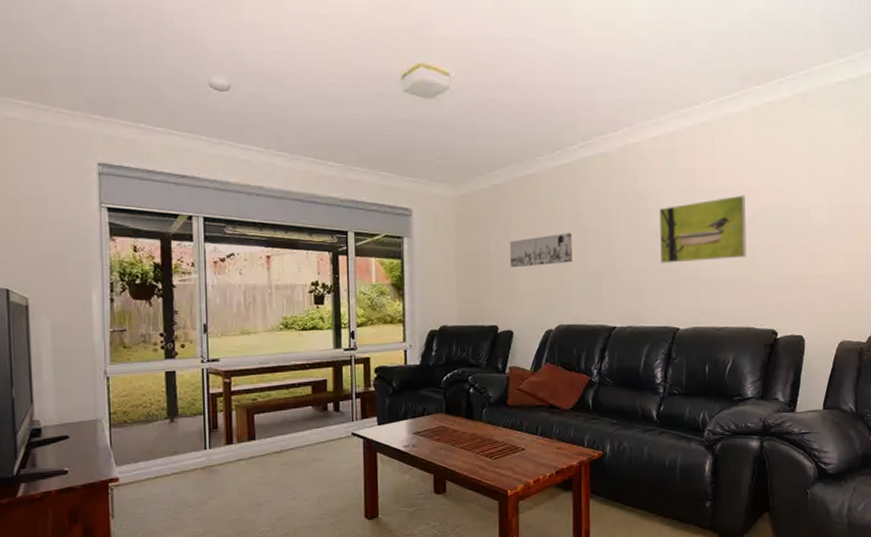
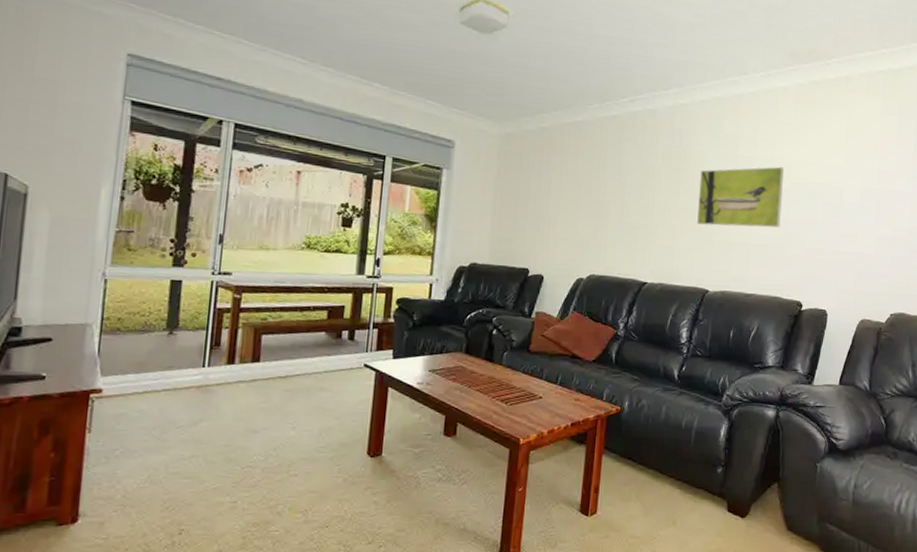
wall art: present [509,232,572,268] -> none [547,183,613,214]

